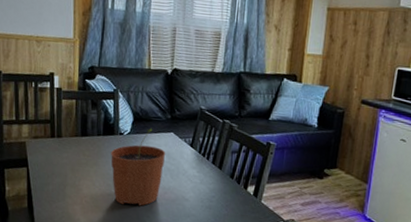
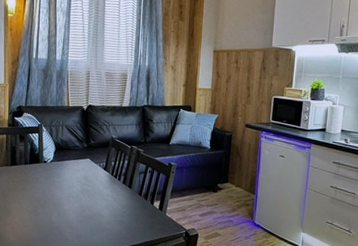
plant pot: present [111,128,166,206] -> none [36,156,84,224]

